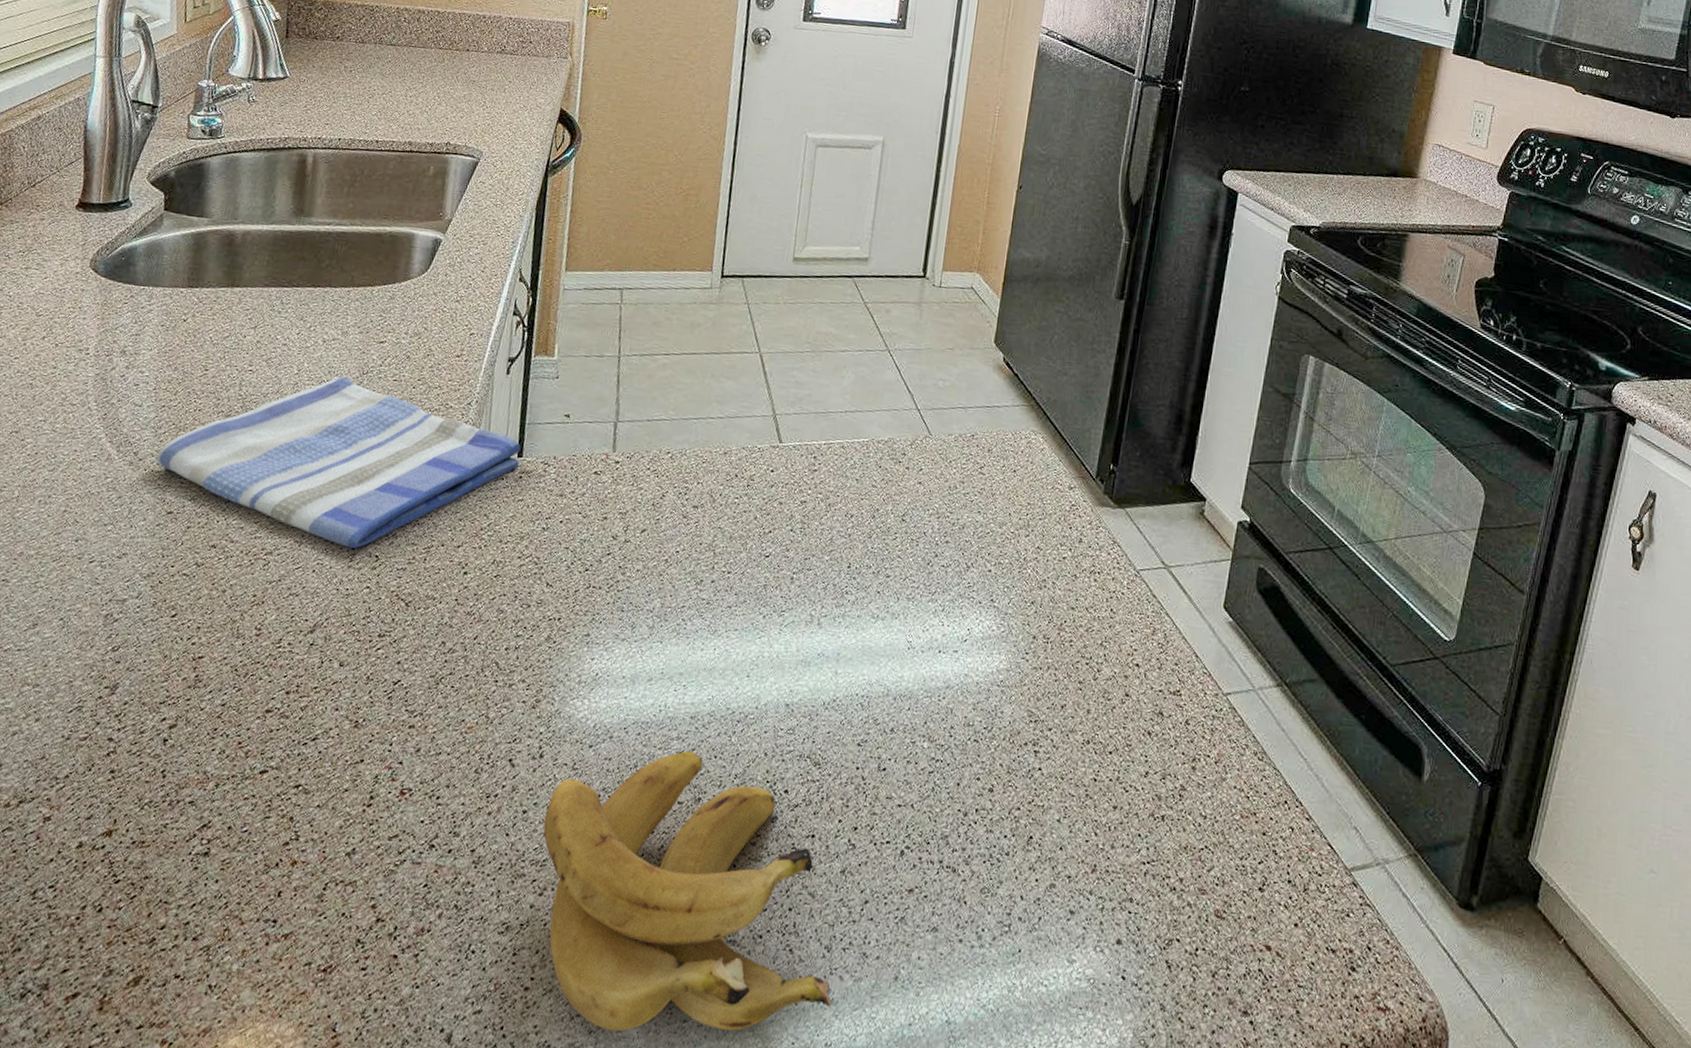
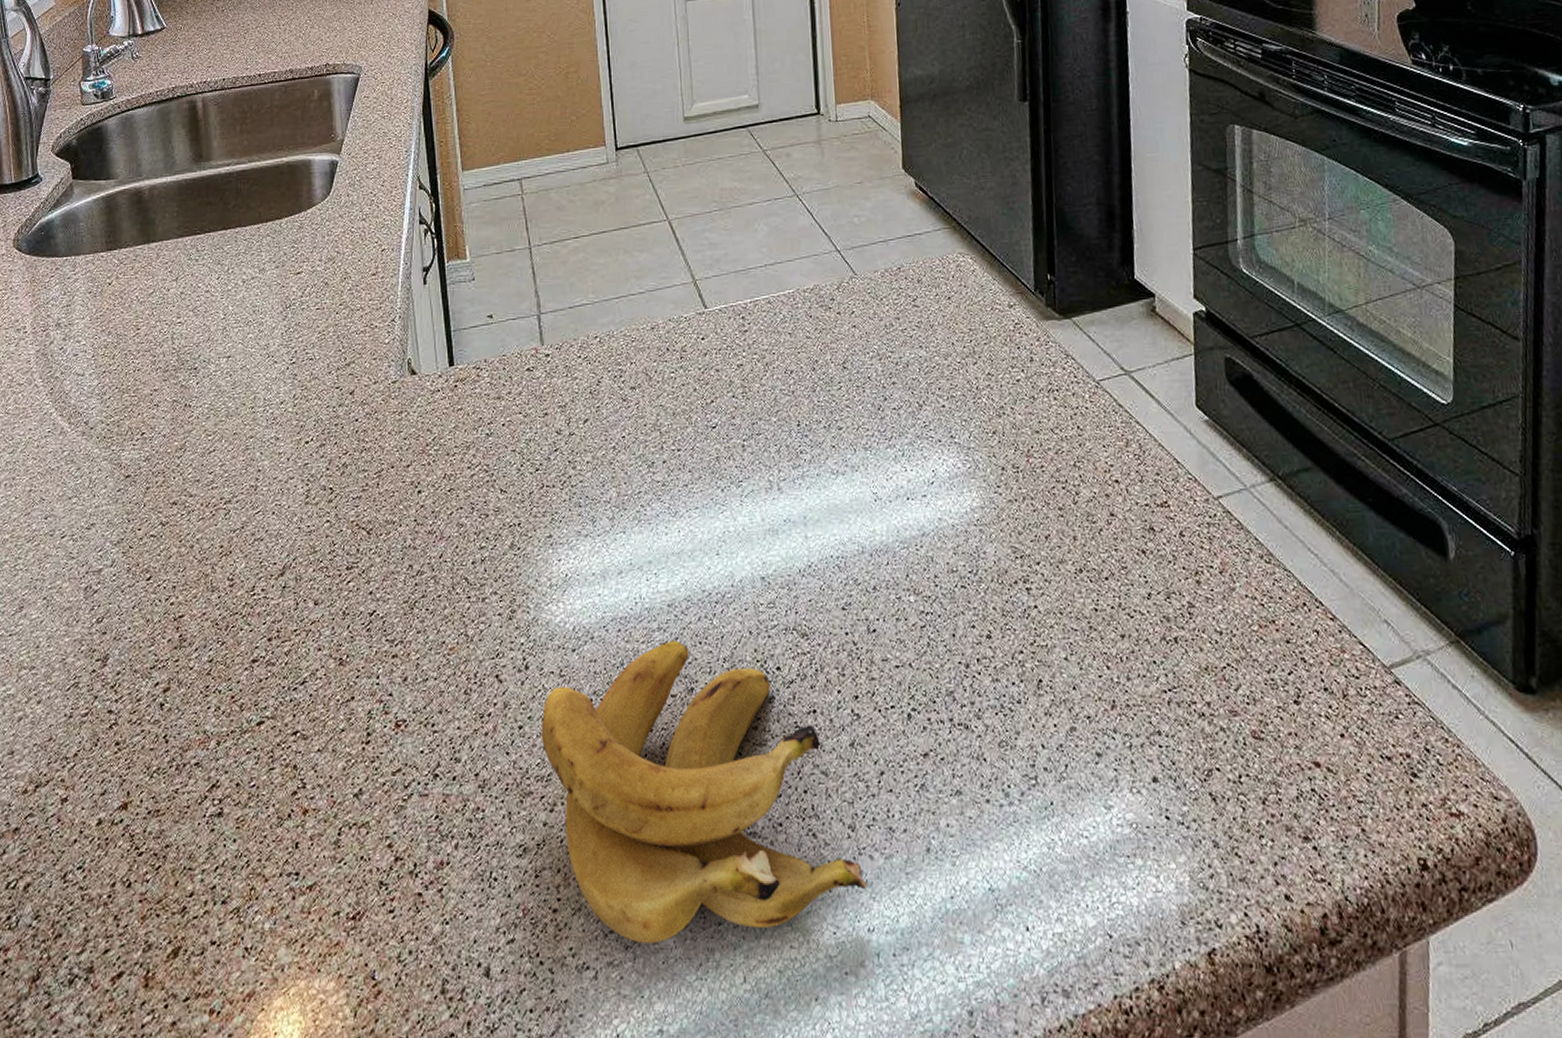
dish towel: present [155,376,521,548] -> none [106,313,452,484]

